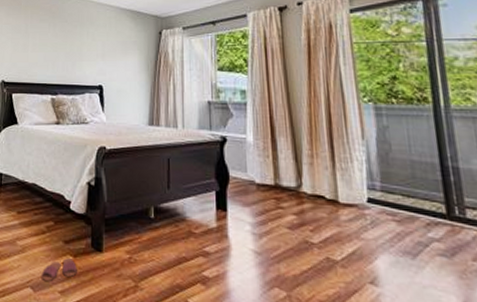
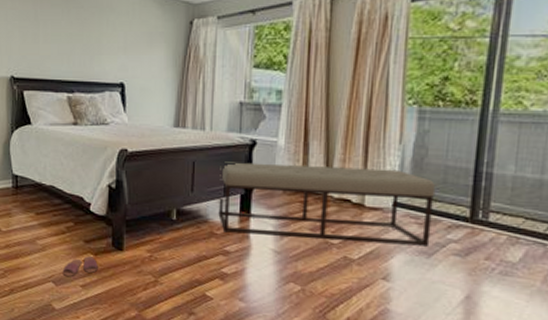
bench: none [194,158,412,246] -> present [218,161,436,247]

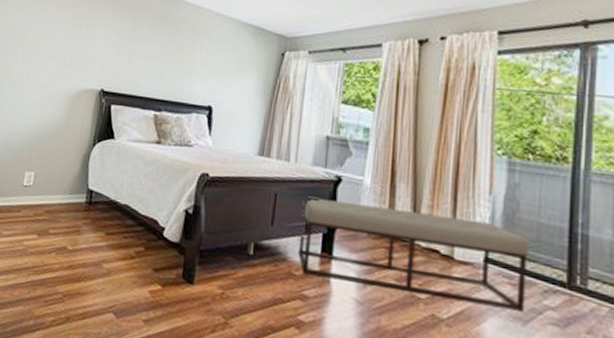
slippers: present [63,256,98,276] -> none [126,286,165,309]

